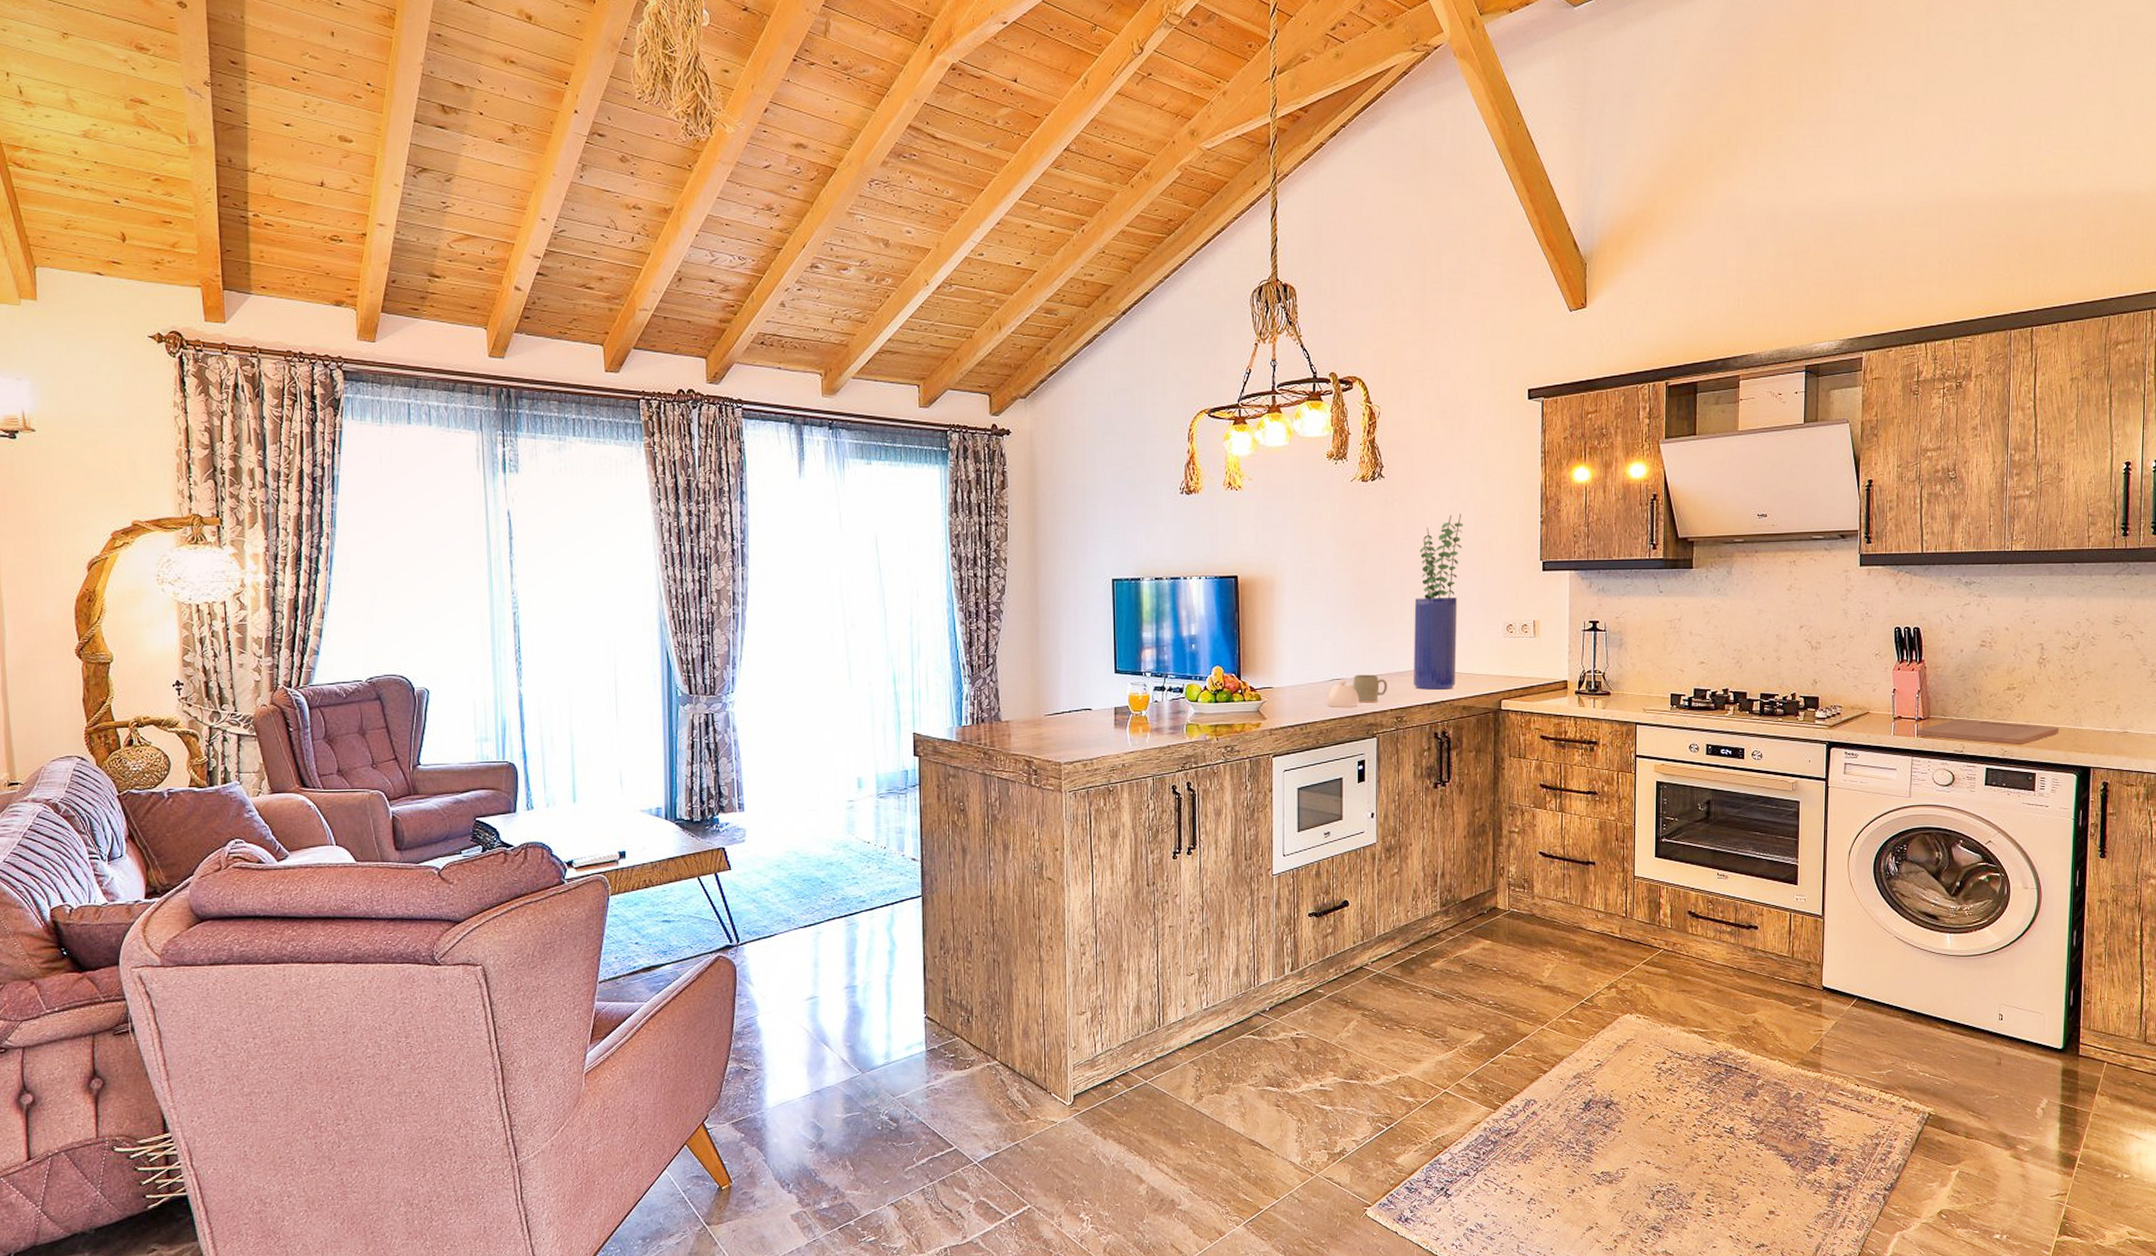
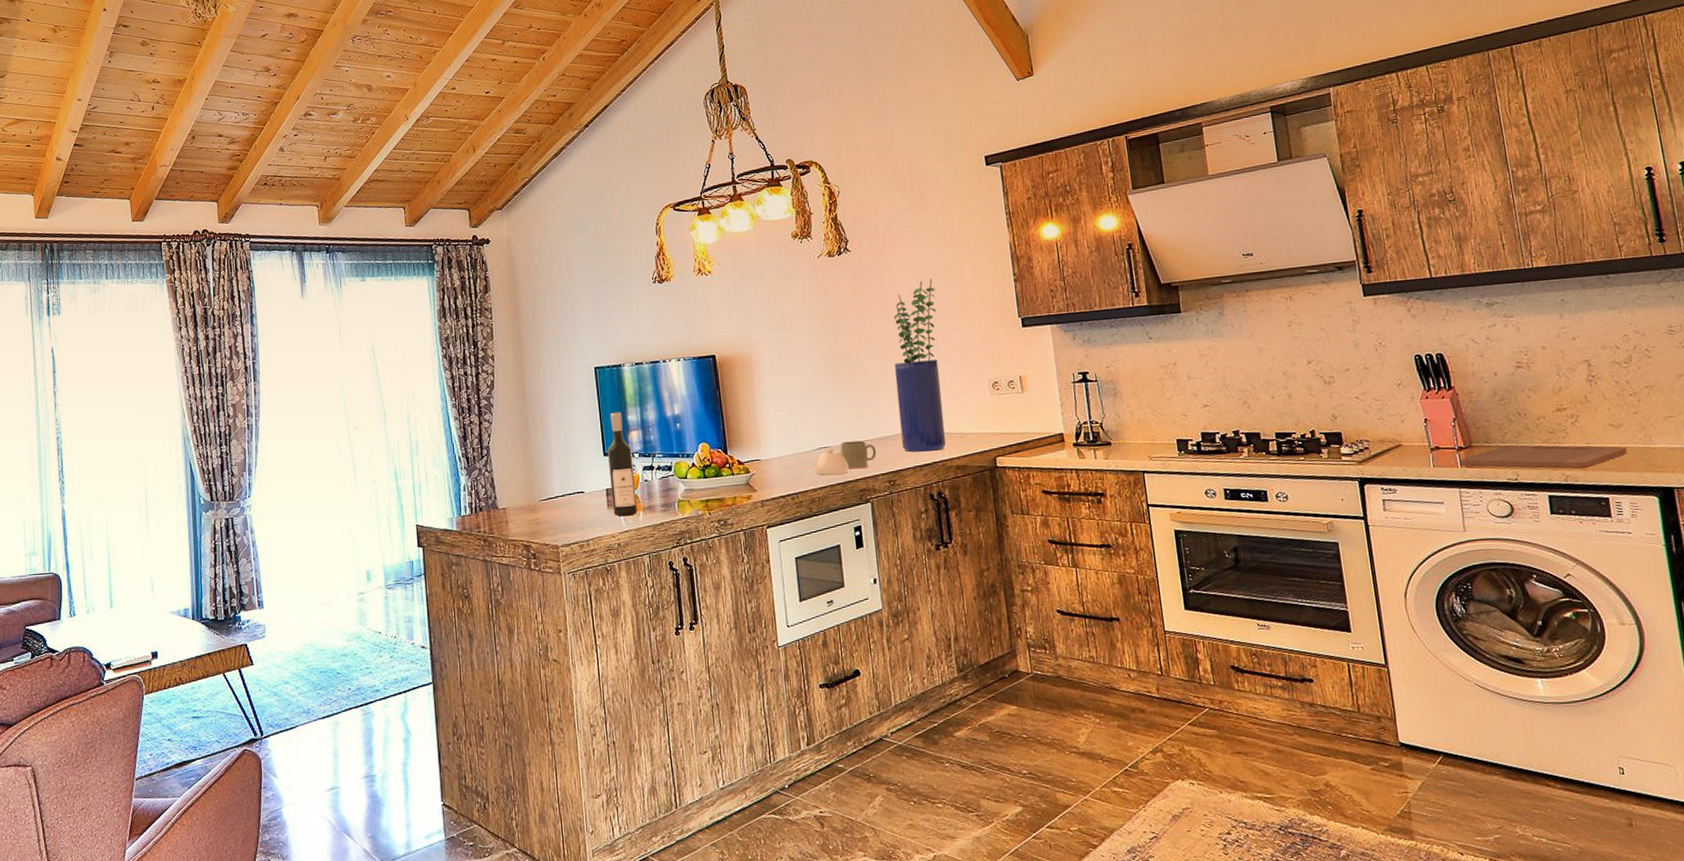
bottle: none [1119,628,1145,737] -> present [607,412,638,517]

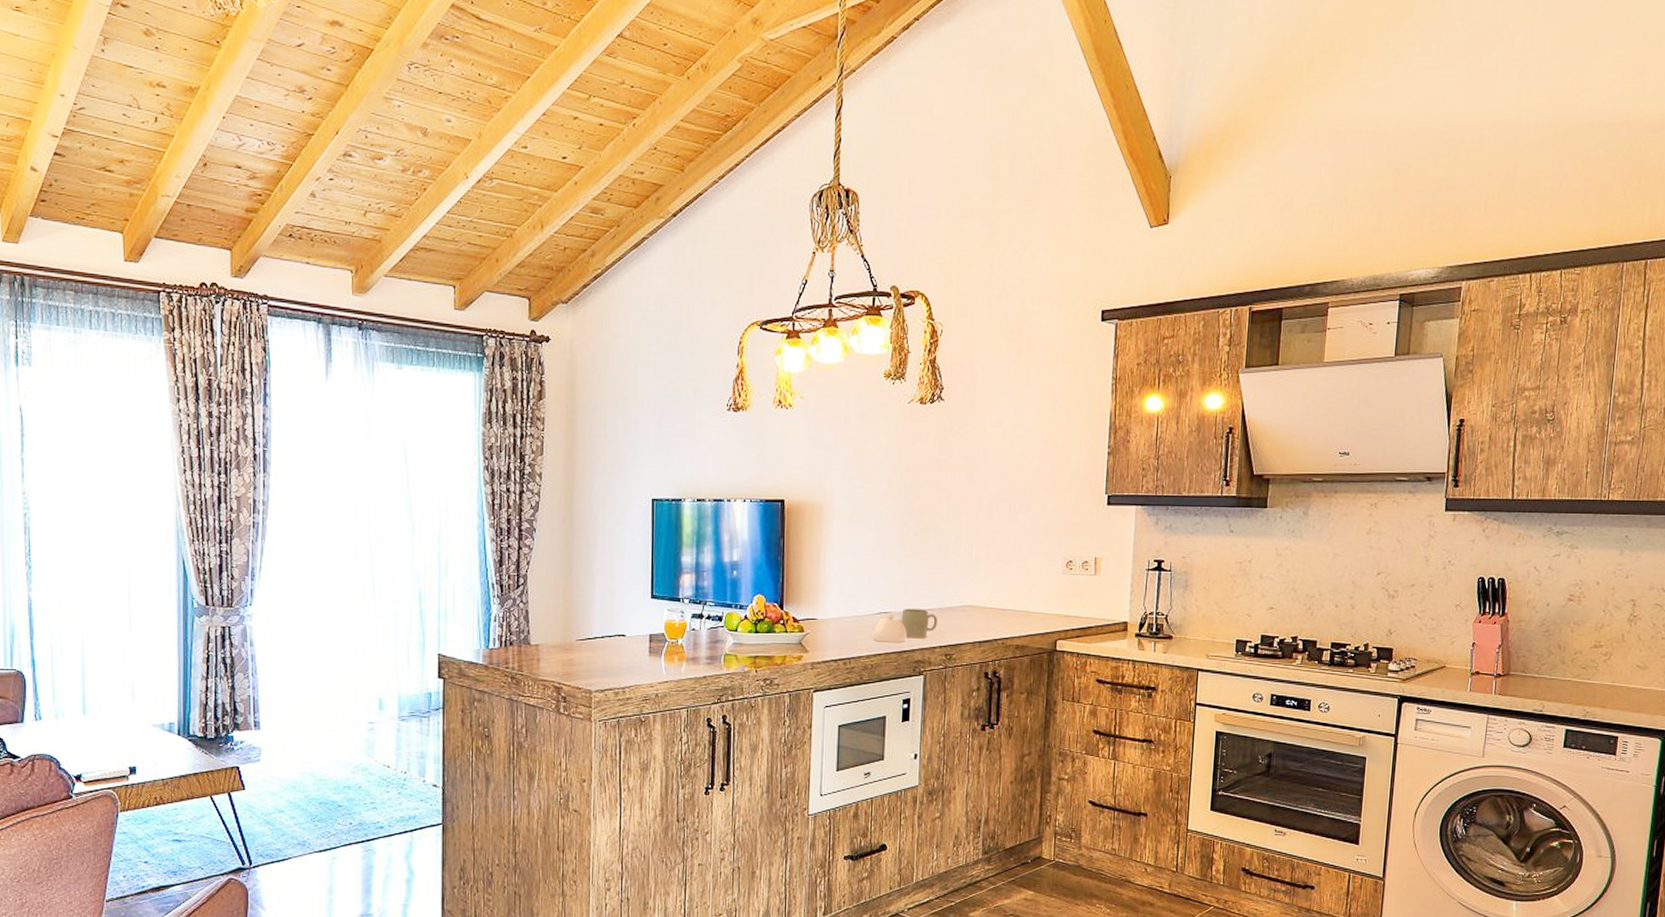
bottle: present [607,412,638,517] -> none [654,551,682,666]
vase: present [893,279,946,453] -> none [964,441,1026,627]
cutting board: present [1460,444,1628,469] -> none [1495,677,1647,706]

